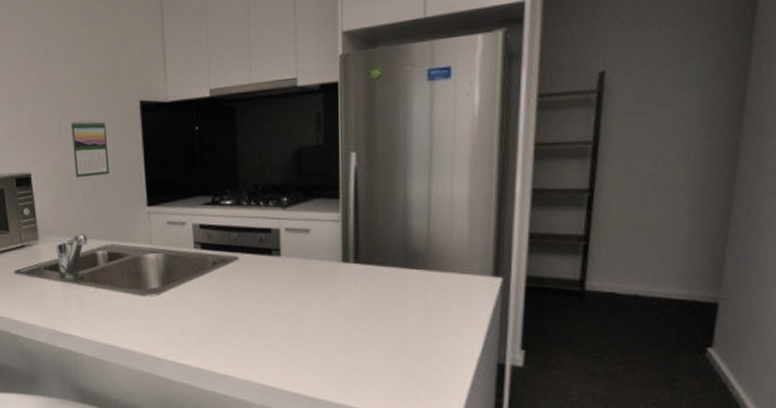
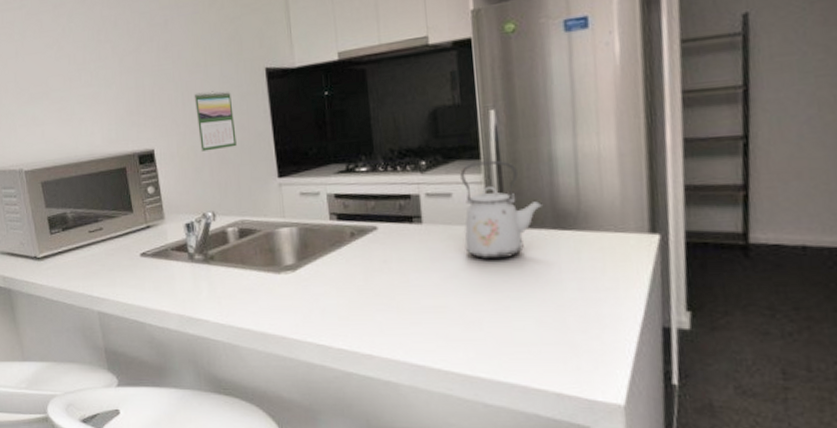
kettle: none [319,200,396,293] -> present [460,160,544,260]

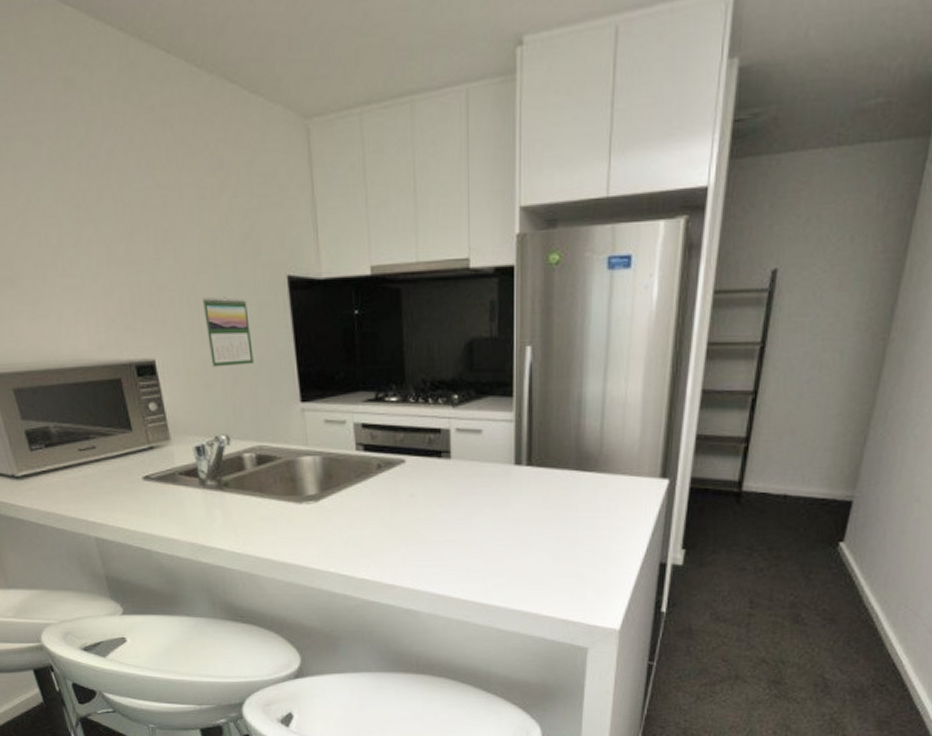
kettle: present [460,160,544,260] -> none [491,398,569,497]

